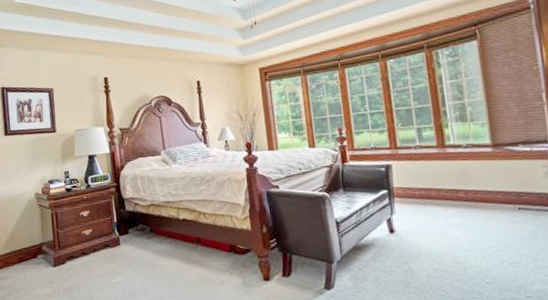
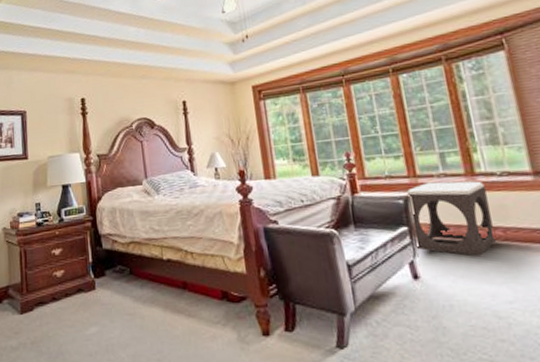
footstool: none [388,152,458,213] -> present [406,181,496,255]

